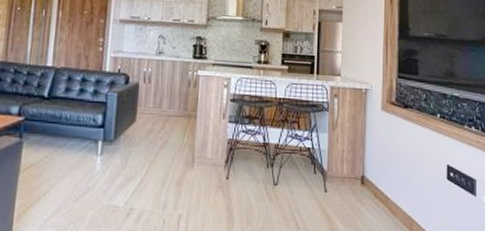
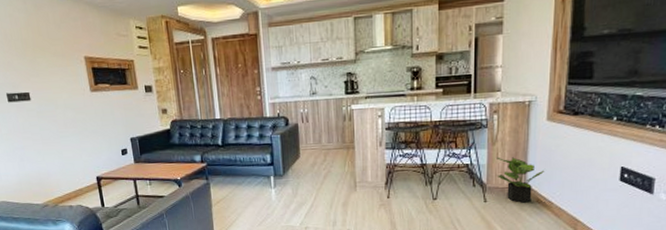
potted plant: none [336,143,382,196] -> present [496,157,545,203]

